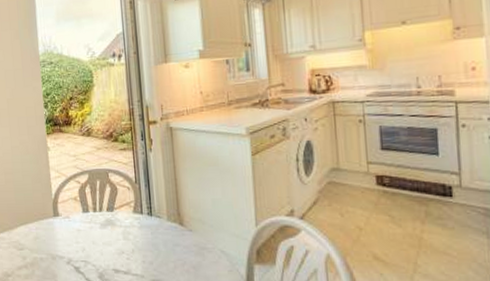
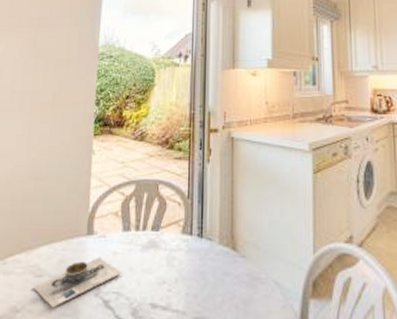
decorative bowl: none [18,234,87,273] -> present [33,257,122,308]

